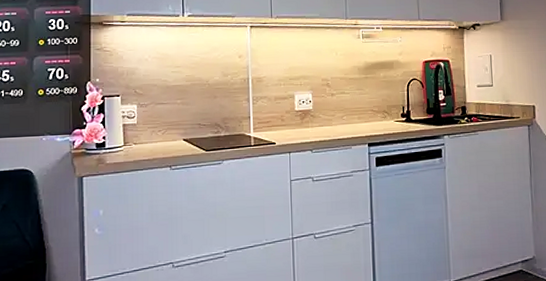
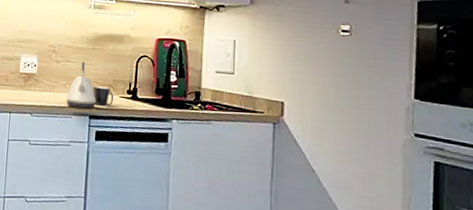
kettle: none [344,92,373,139] -> present [66,62,96,110]
mug: none [369,113,390,135] -> present [93,86,114,108]

